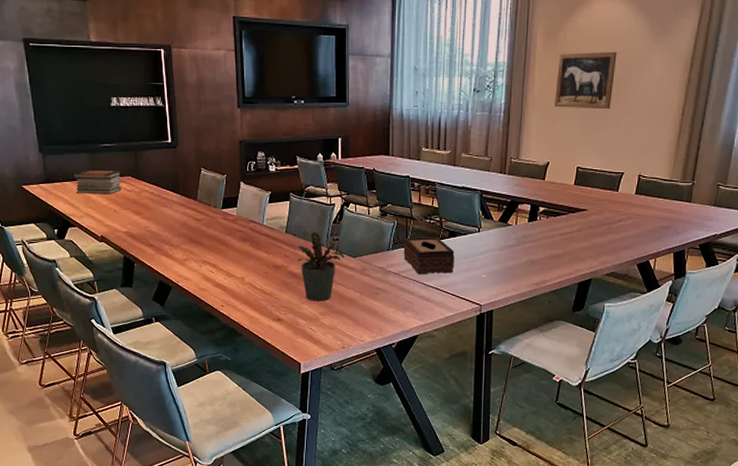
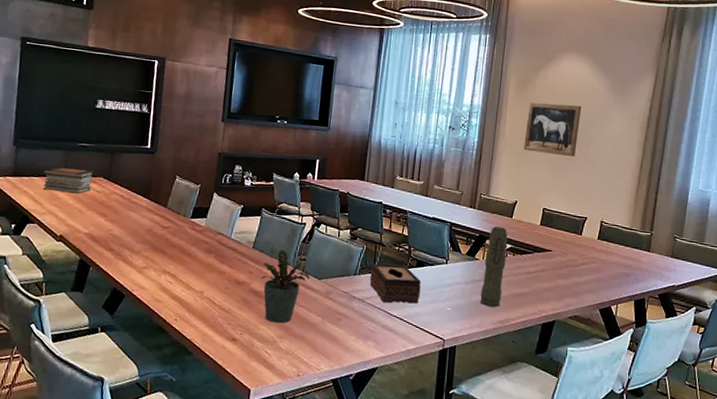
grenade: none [515,190,541,270] -> present [480,226,508,307]

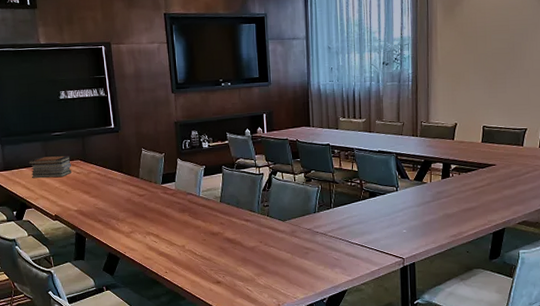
potted plant: present [261,249,310,323] -> none [231,200,275,264]
tissue box: present [369,263,422,304] -> none [328,198,377,234]
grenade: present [480,226,508,307] -> none [432,150,453,224]
wall art: present [524,102,582,157] -> none [457,20,512,74]

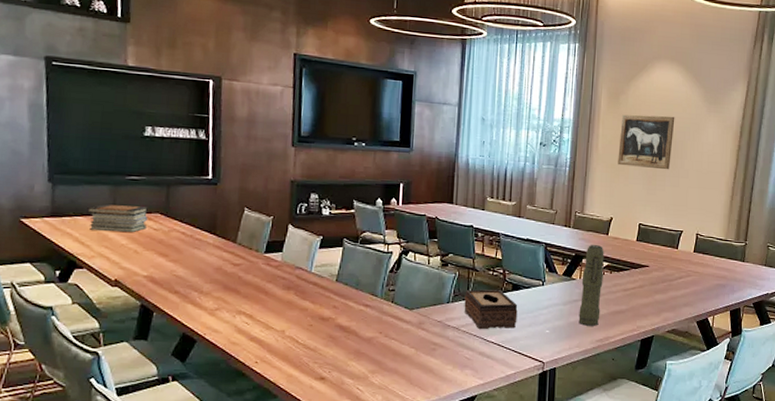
tissue box: none [328,198,377,234] -> present [464,289,518,330]
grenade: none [432,150,453,224] -> present [578,245,604,326]
wall art: none [457,20,512,74] -> present [618,114,675,170]

